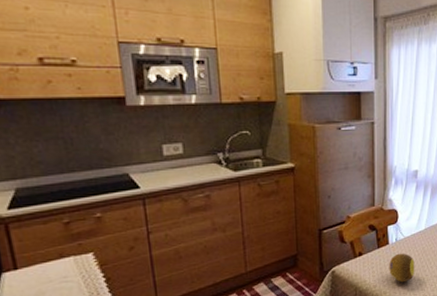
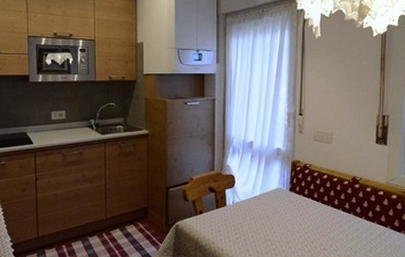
fruit: present [389,253,415,283] -> none [226,215,250,243]

